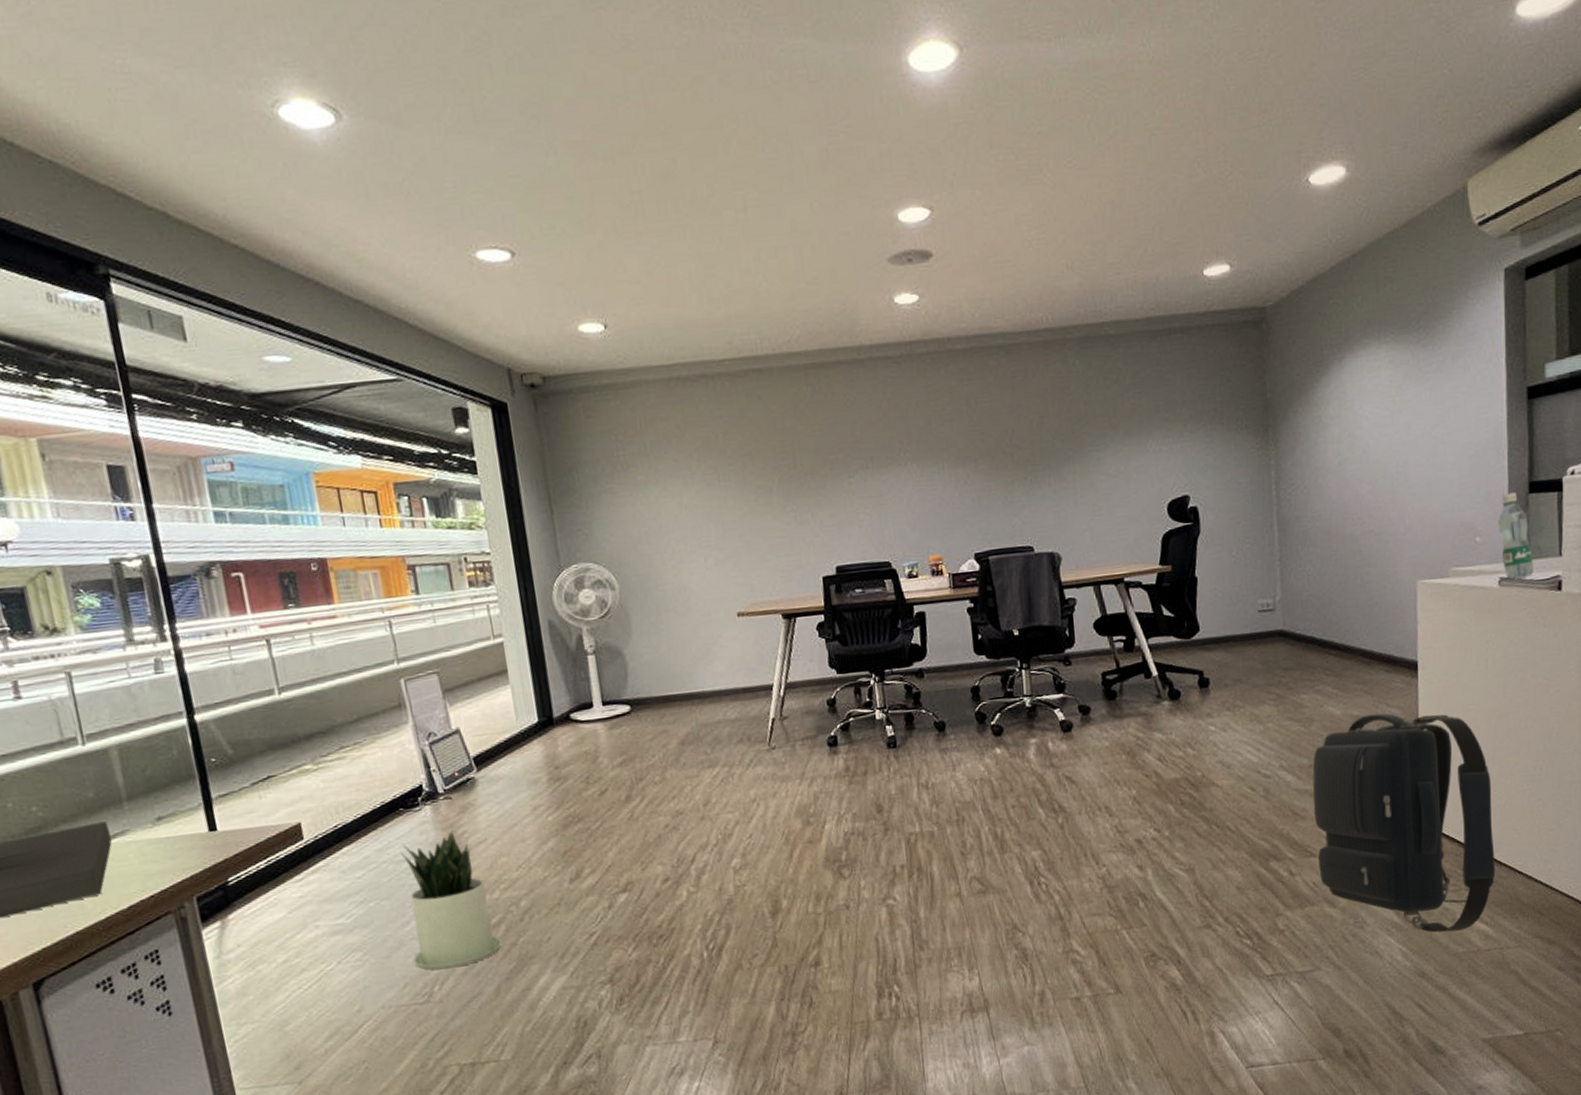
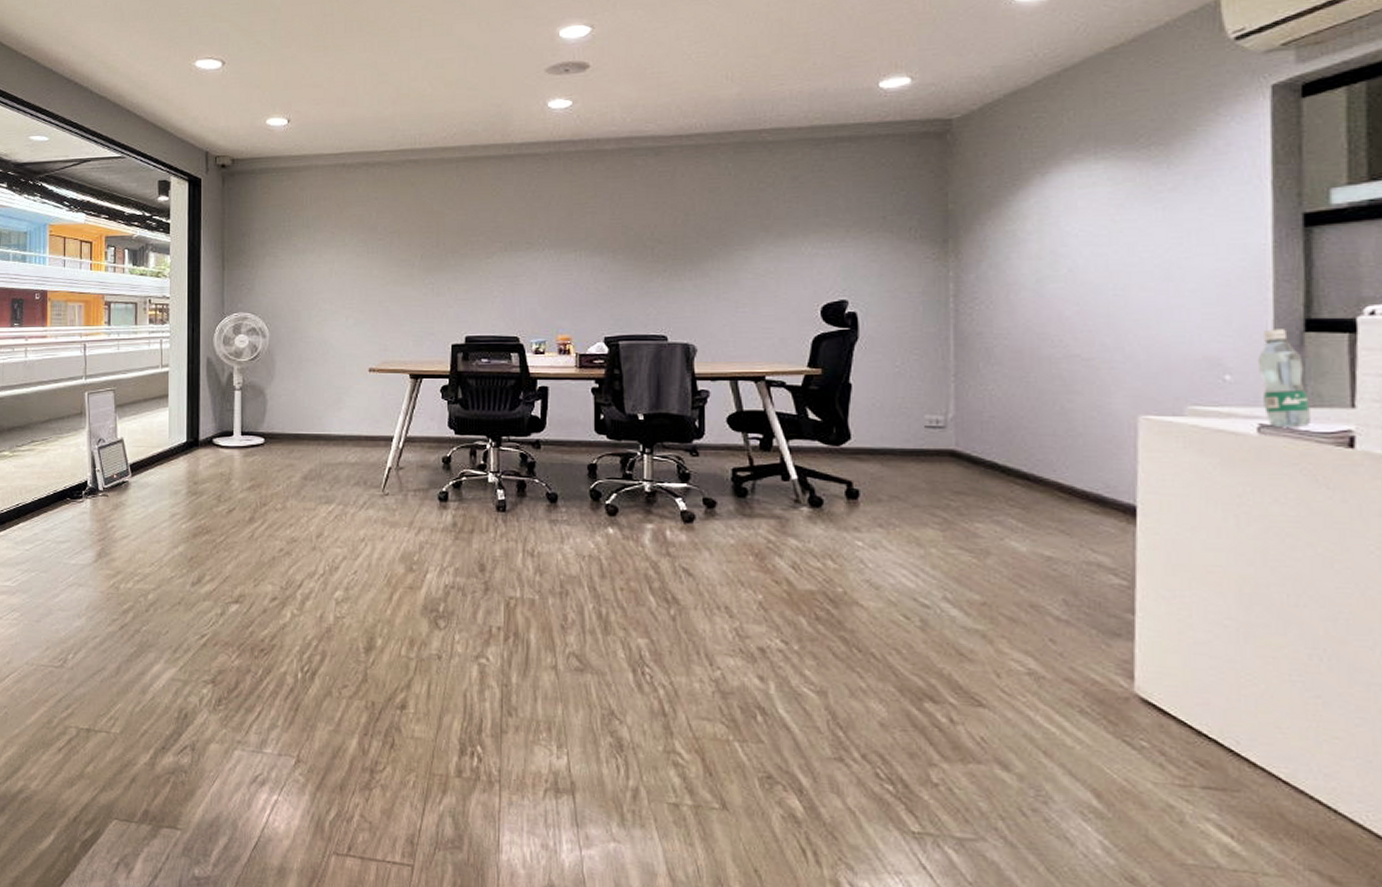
planter: present [401,831,503,970] -> none [56,523,129,642]
backpack: present [1312,713,1496,933] -> none [985,557,1247,838]

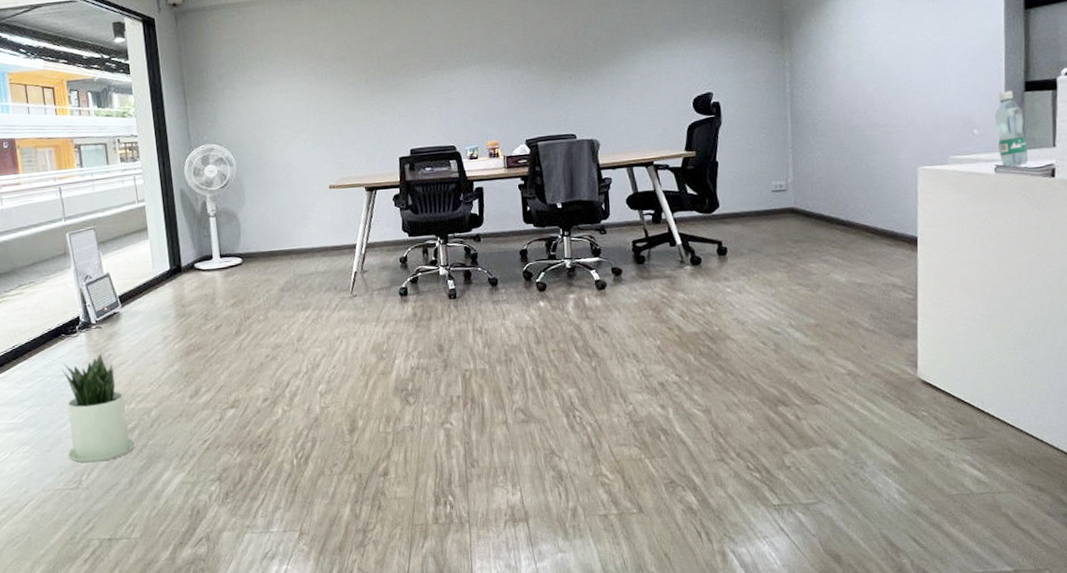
planter: none [56,523,129,642] -> present [61,353,136,463]

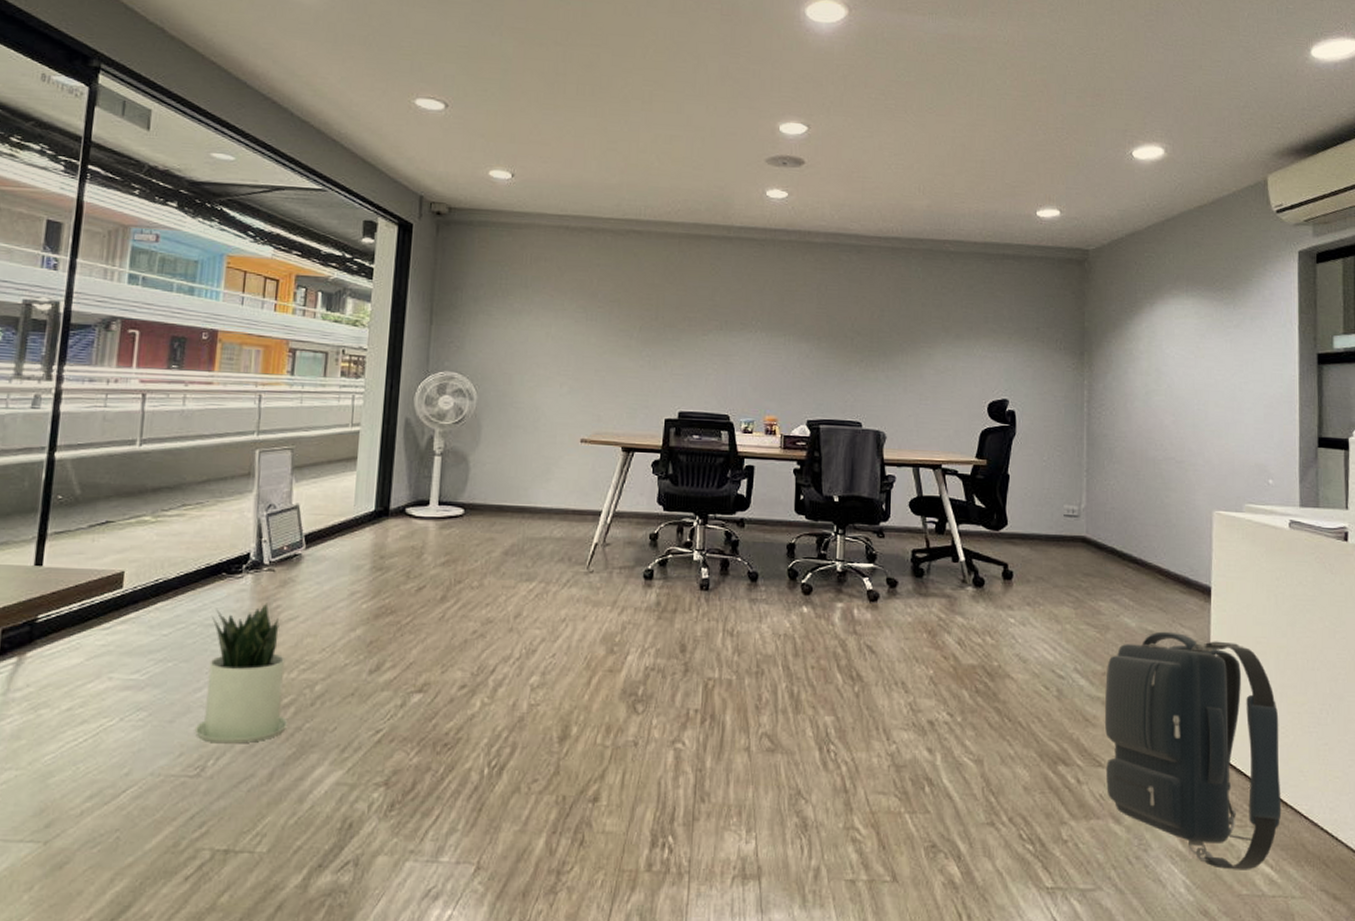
backpack: none [818,281,989,476] -> present [1104,631,1282,870]
bottle: present [994,90,1028,167] -> none [1289,444,1321,524]

